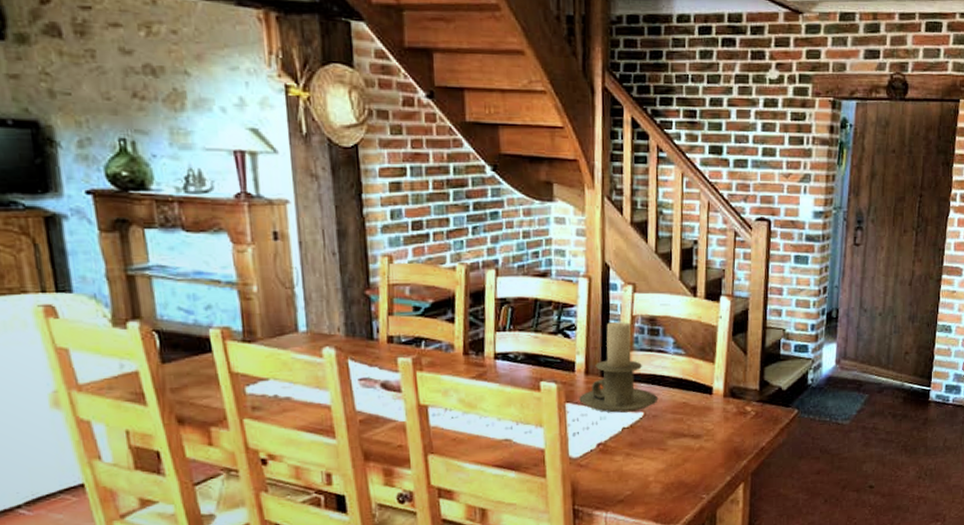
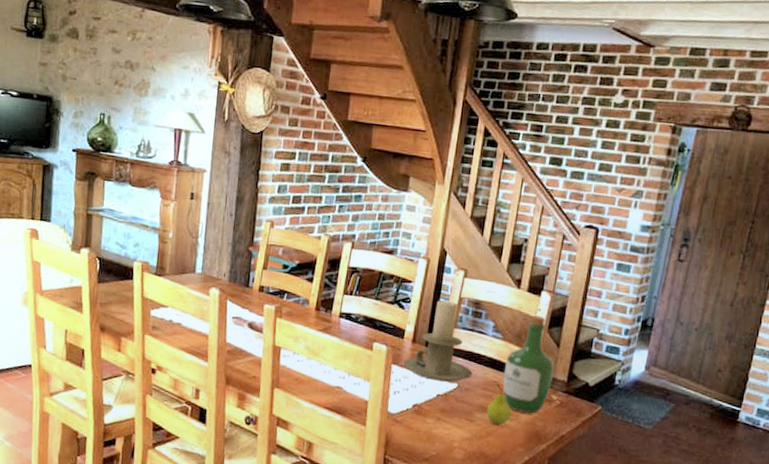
fruit: none [679,405,706,450] -> present [486,384,512,426]
wine bottle: none [692,323,745,431] -> present [503,315,555,414]

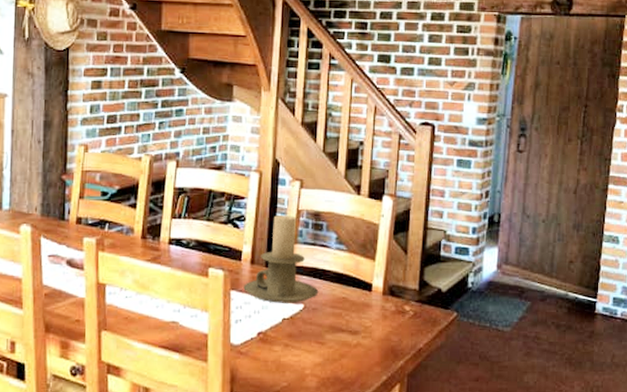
fruit: present [486,384,512,426] -> none [337,300,364,346]
wine bottle: present [503,315,555,414] -> none [351,221,405,328]

